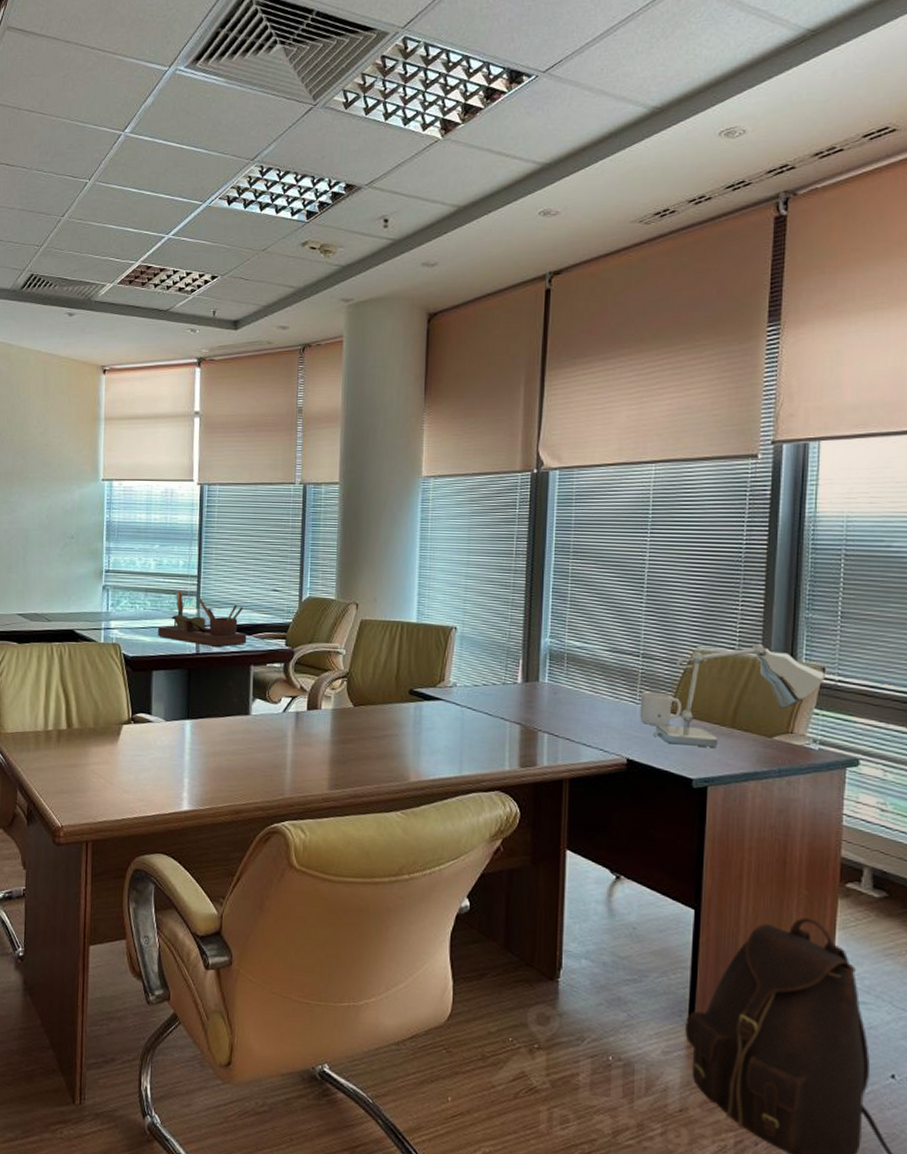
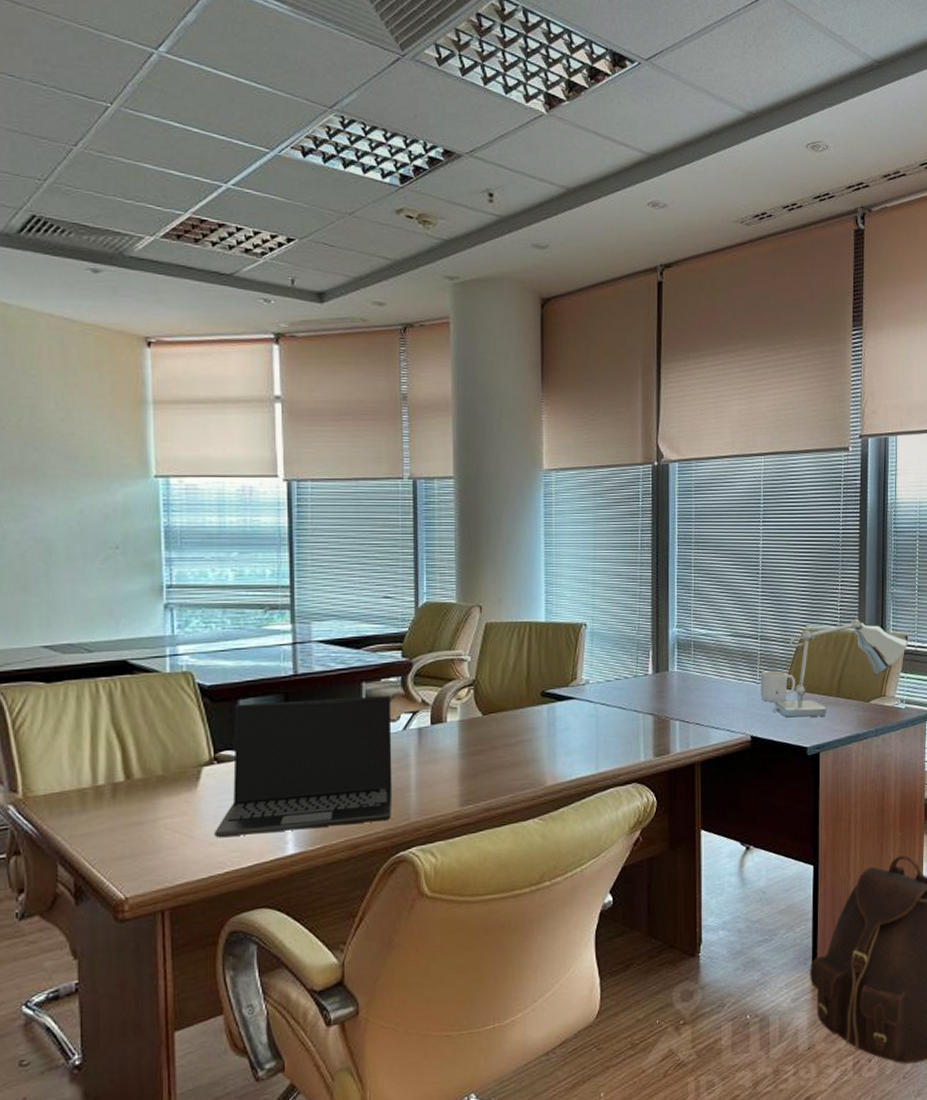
laptop: none [128,674,275,793] -> present [214,695,393,838]
desk organizer: present [157,590,247,647] -> none [241,603,356,665]

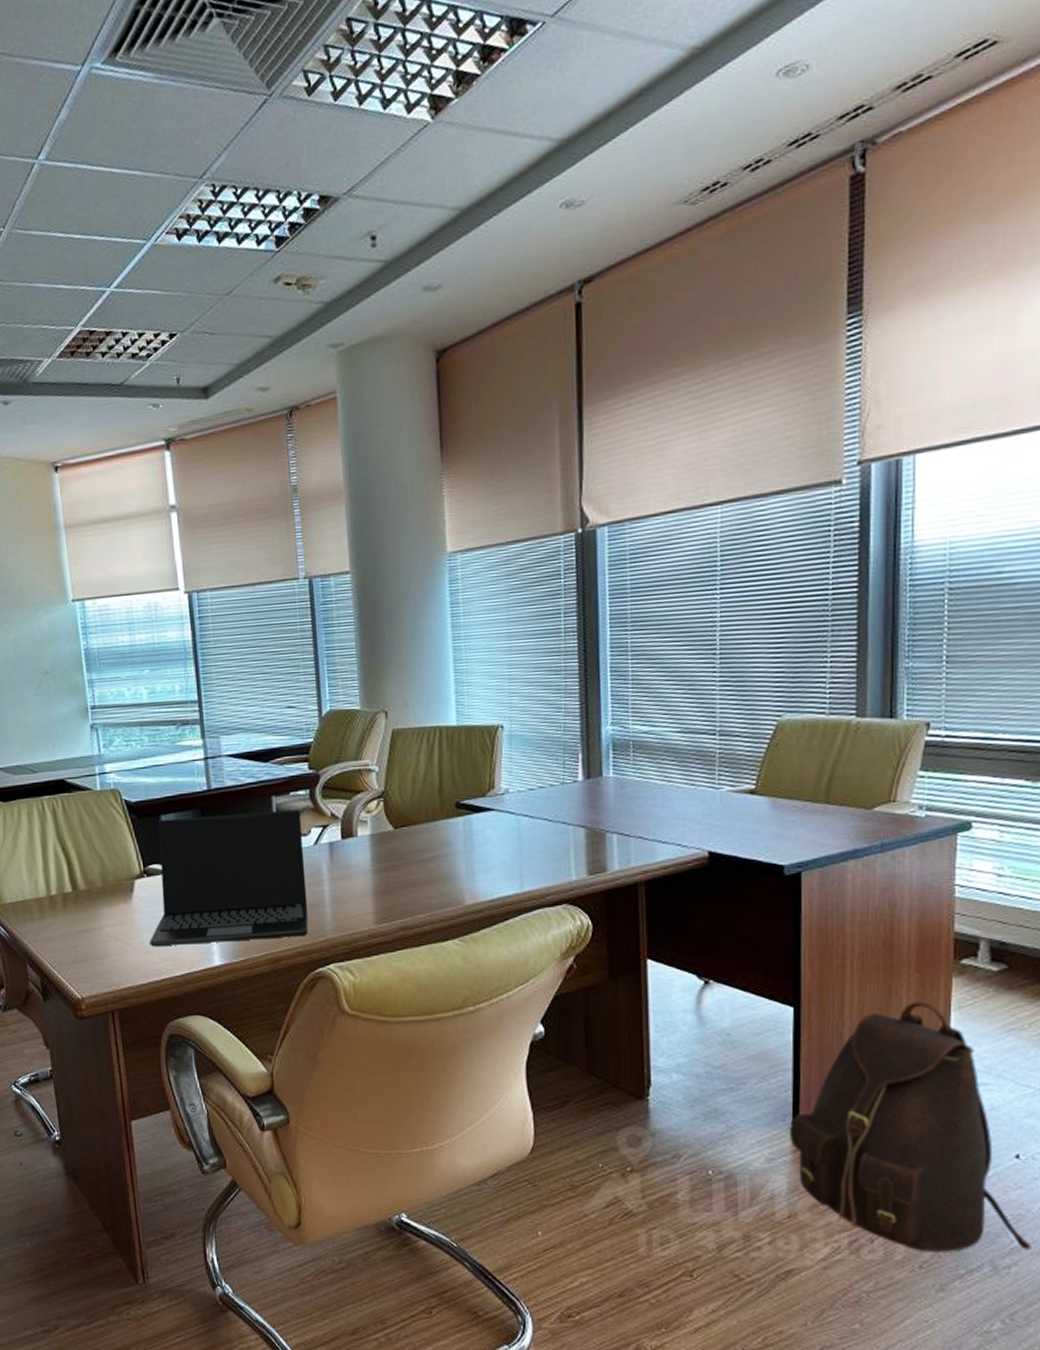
mug: present [760,670,796,702] -> none [719,772,769,811]
desk lamp: present [773,618,909,718] -> none [737,703,932,830]

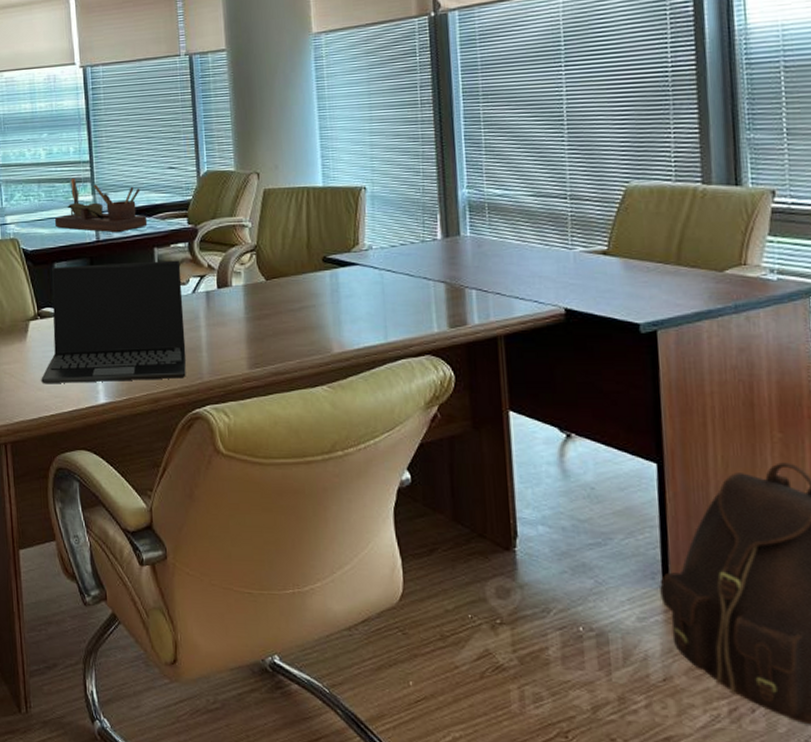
desk organizer: none [159,719,264,780] -> present [54,177,148,232]

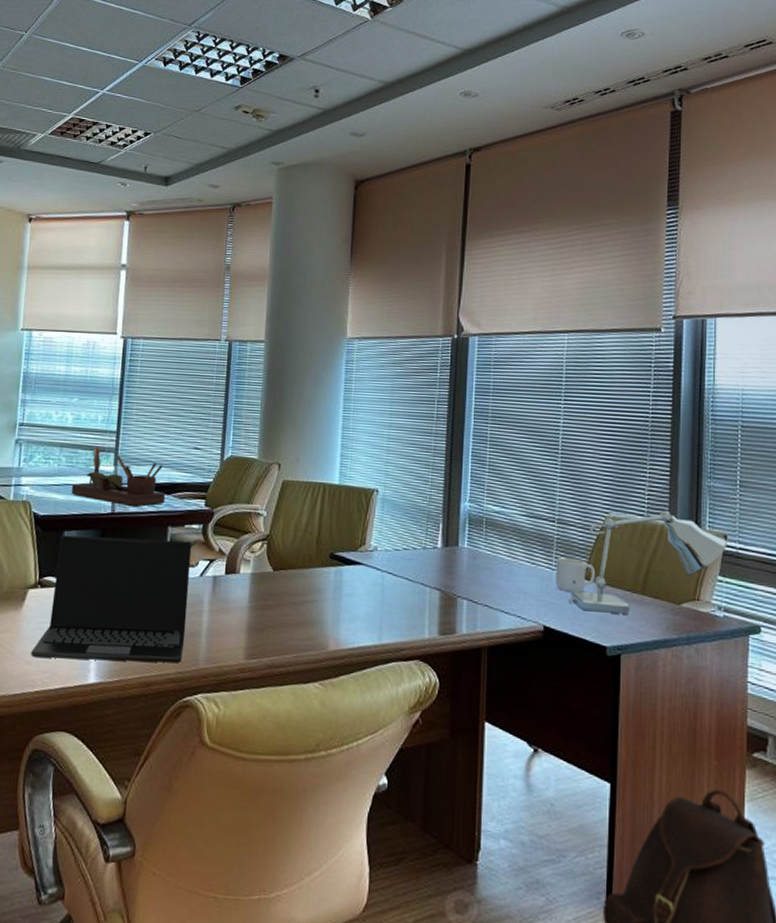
mug: none [572,234,620,270] -> present [555,557,596,592]
desk lamp: none [591,171,777,289] -> present [569,510,728,614]

